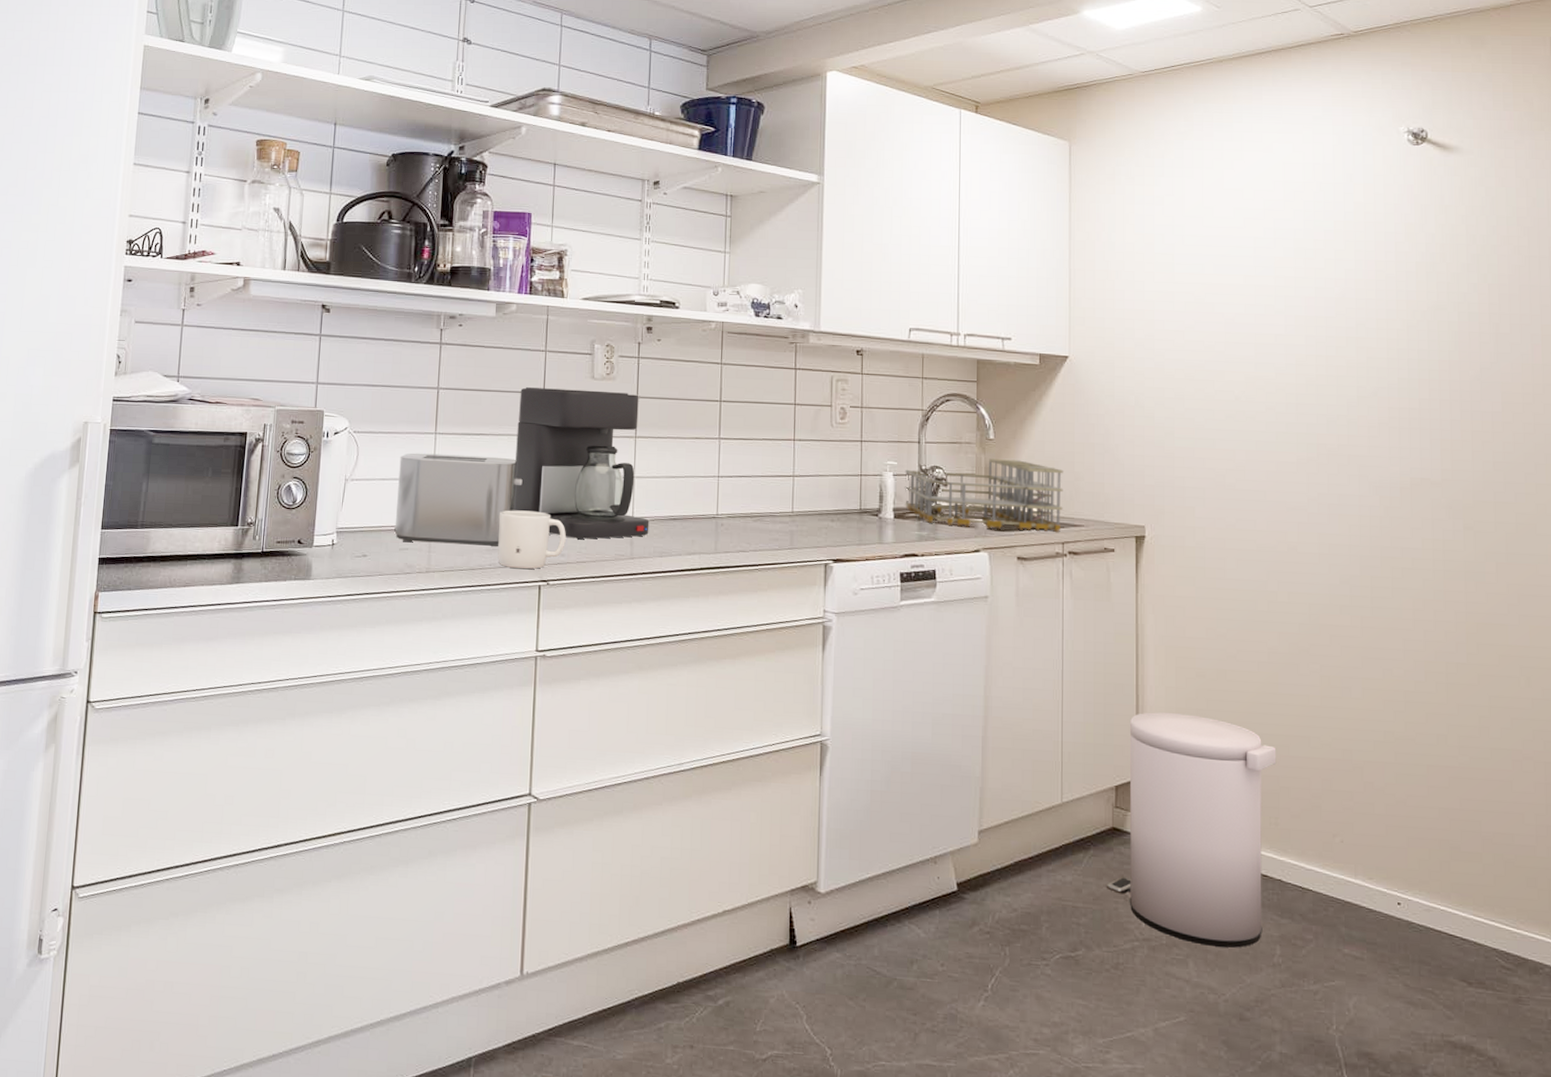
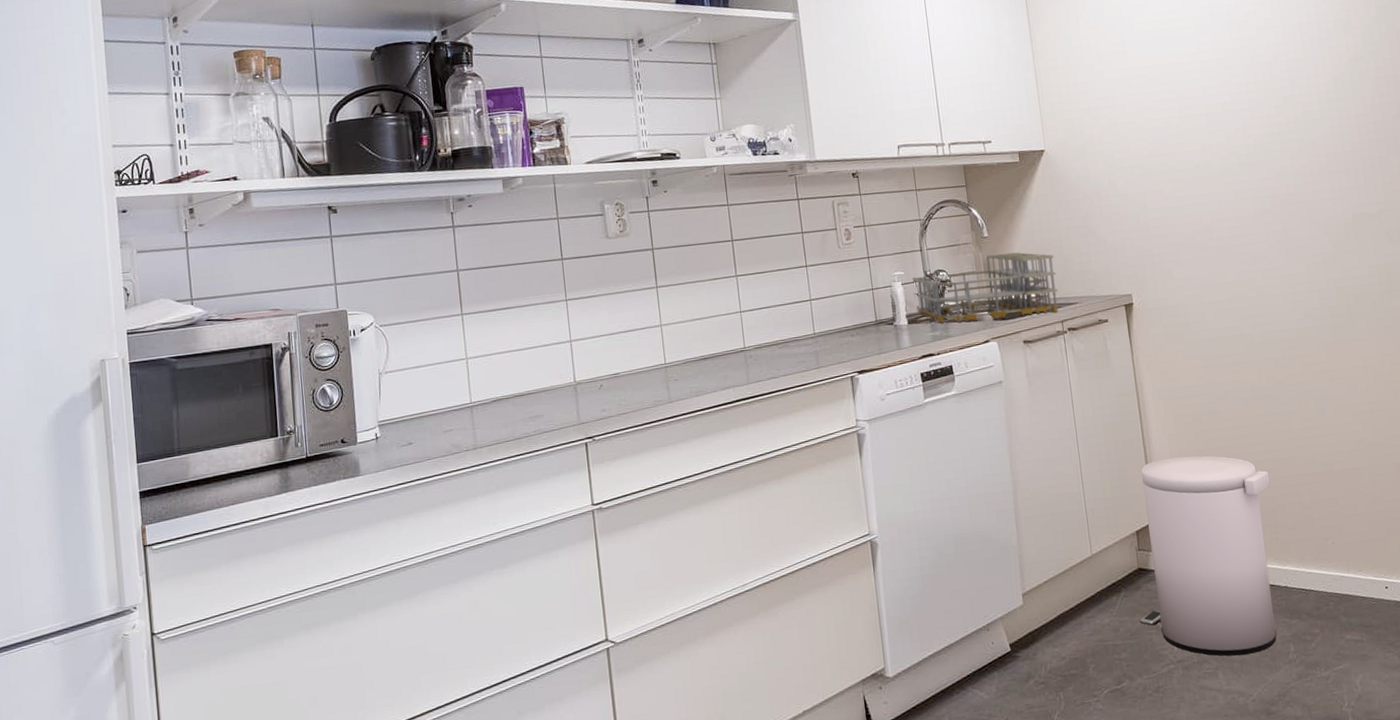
toaster: present [394,453,523,547] -> none [430,326,555,424]
mug: present [497,510,566,569] -> none [536,372,605,431]
coffee maker: present [513,387,649,540] -> none [539,246,683,393]

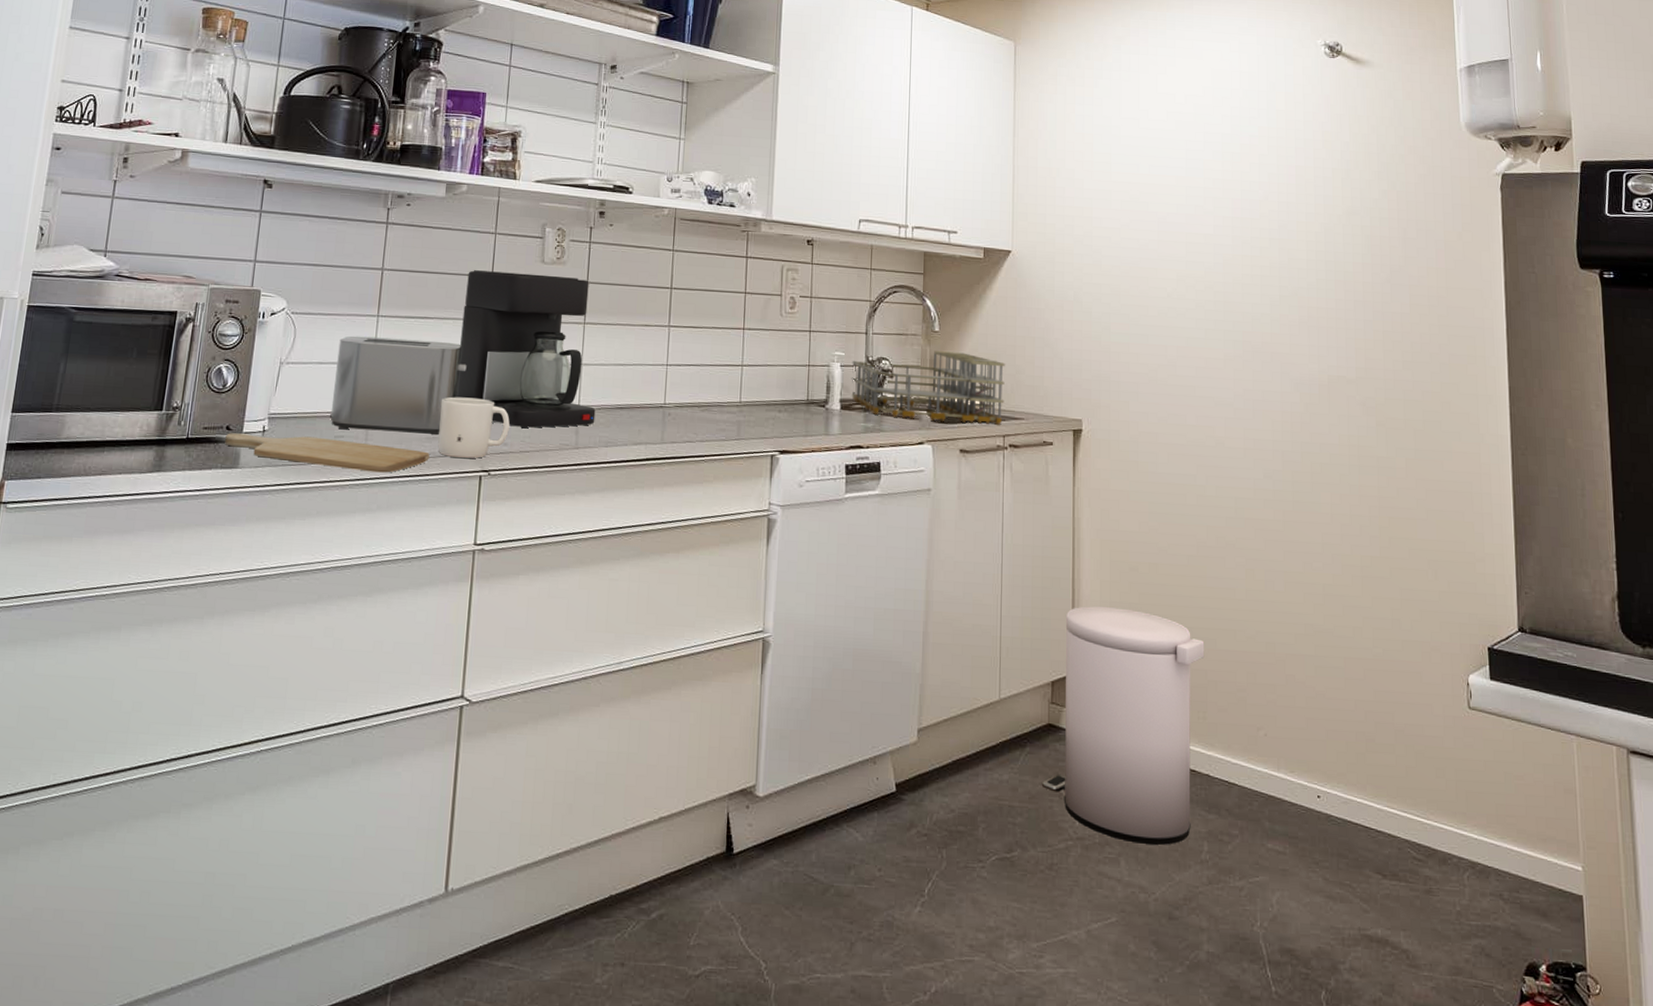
chopping board: none [342,430,536,463] -> present [225,433,430,473]
toaster: none [430,326,555,424] -> present [330,336,467,436]
mug: none [536,372,605,431] -> present [438,396,510,459]
coffee maker: none [539,246,683,393] -> present [456,270,596,429]

